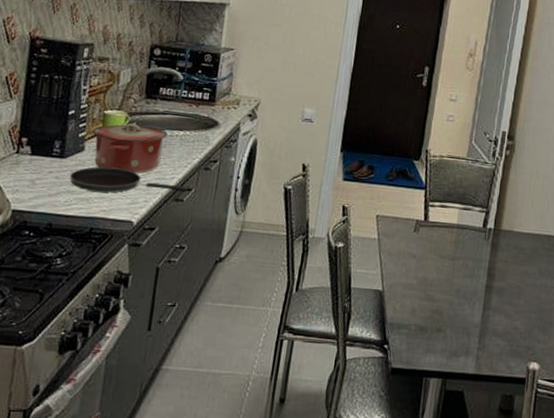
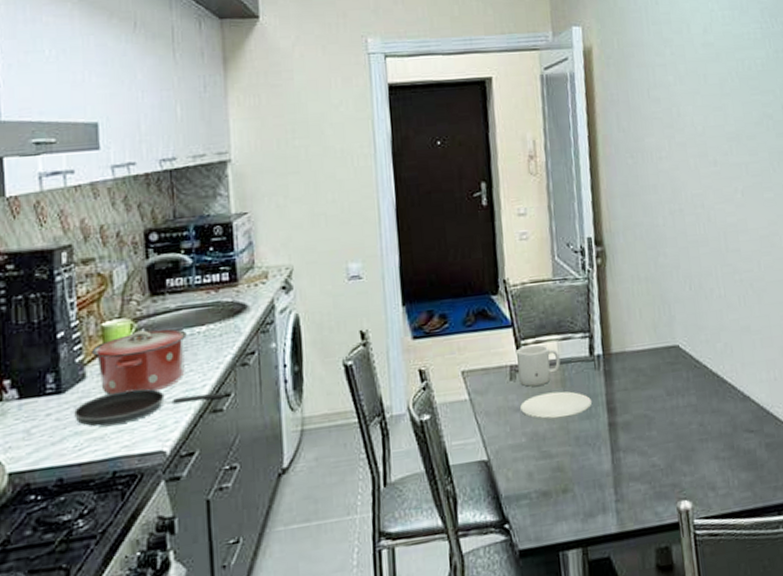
plate: none [417,248,476,273] -> present [520,391,592,420]
mug: none [421,207,459,242] -> present [515,344,561,387]

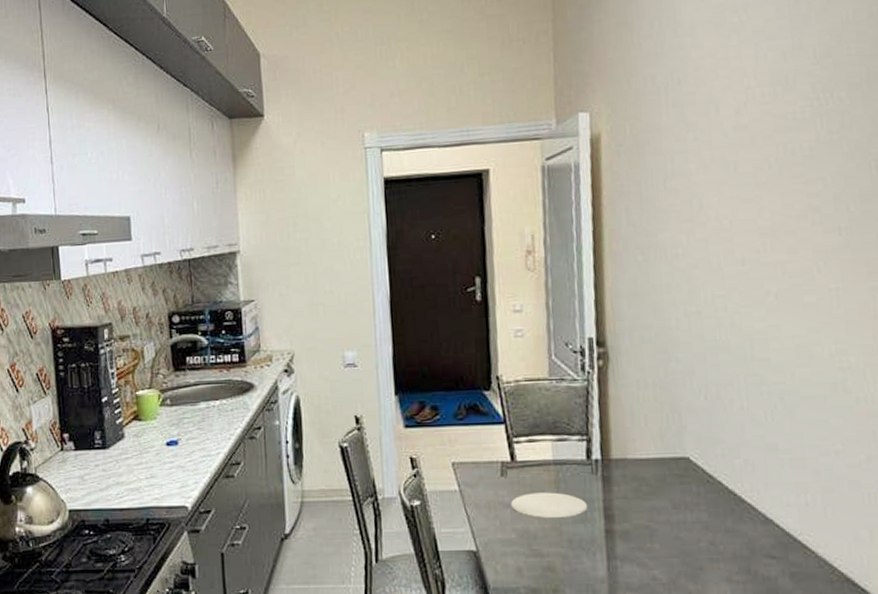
frying pan: present [74,388,225,427] -> none [116,451,236,480]
casserole: present [91,329,187,396] -> none [128,400,204,455]
mug: present [515,344,561,387] -> none [507,443,555,484]

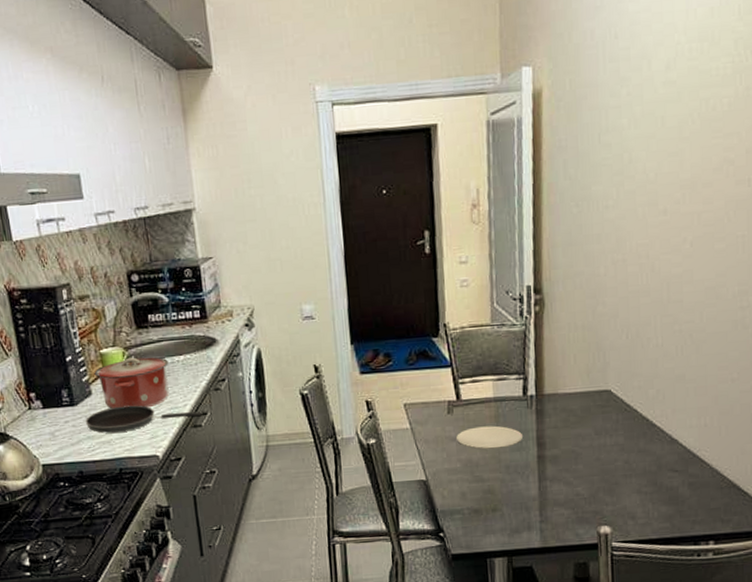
frying pan: none [116,451,236,480] -> present [86,405,203,433]
casserole: none [128,400,204,455] -> present [94,357,169,410]

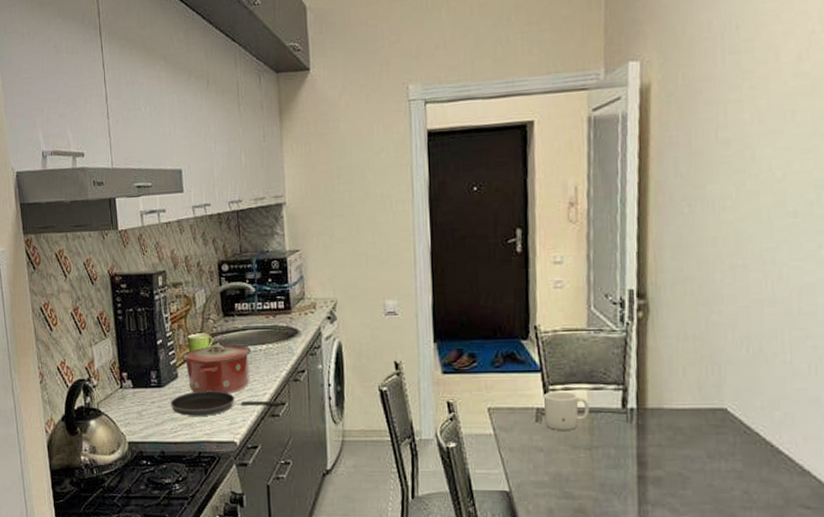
mug: none [453,383,495,420] -> present [543,391,590,430]
plate: present [456,425,522,450] -> none [545,438,620,464]

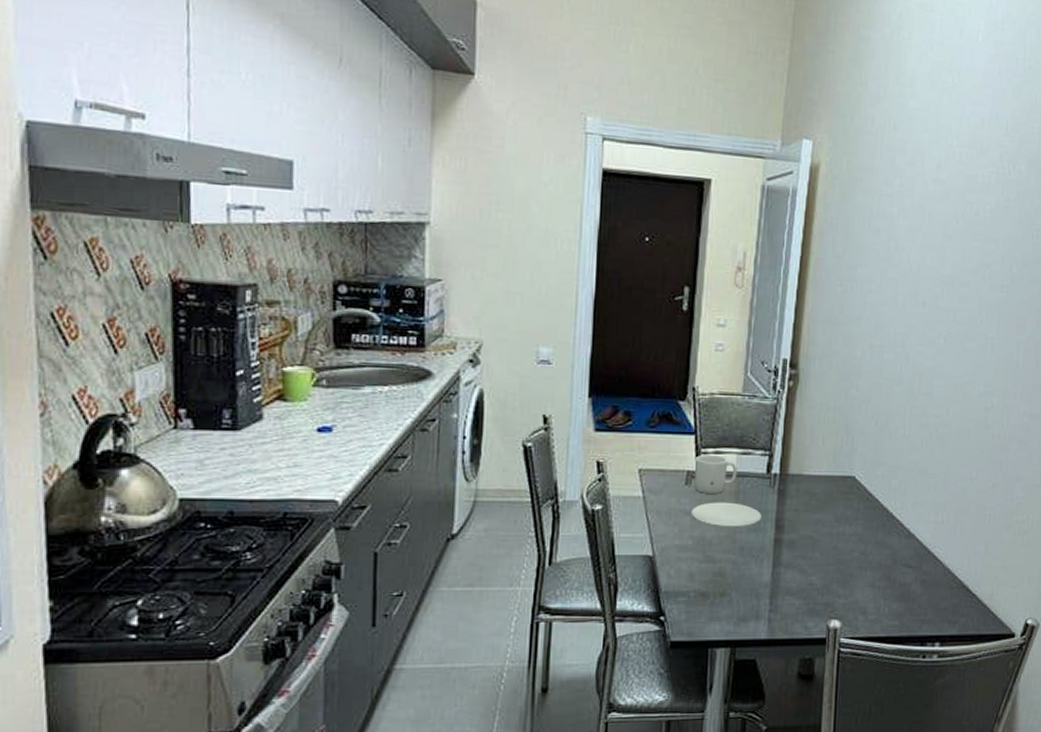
frying pan: present [171,390,281,416] -> none [249,437,402,468]
casserole: present [181,344,251,394] -> none [270,380,368,443]
plate: none [545,438,620,464] -> present [691,502,761,527]

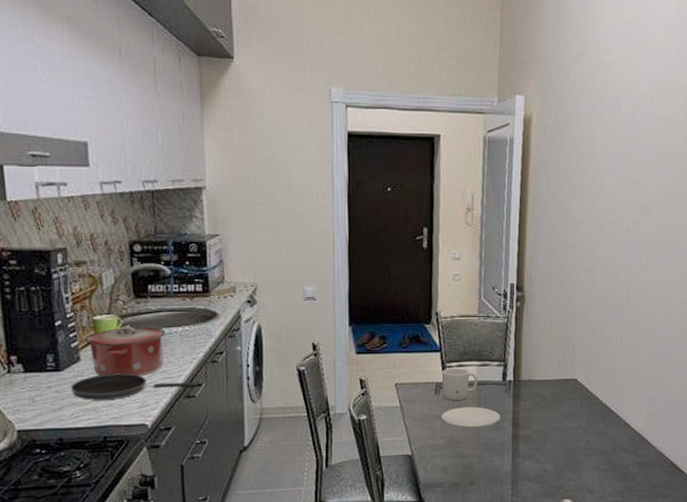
frying pan: none [249,437,402,468] -> present [71,373,197,400]
casserole: none [270,380,368,443] -> present [85,326,166,377]

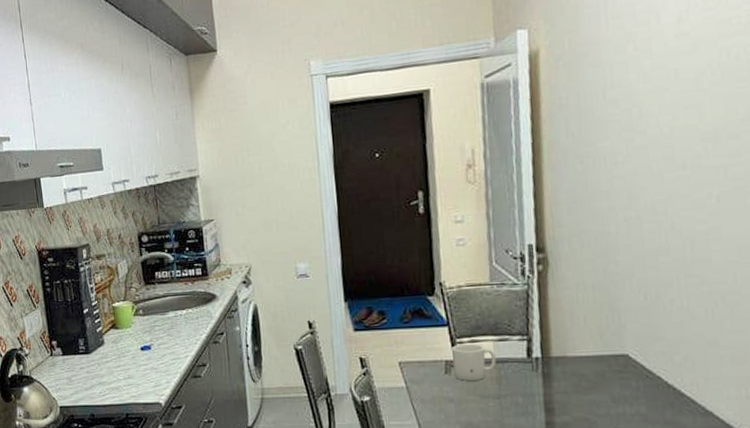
frying pan: present [71,373,197,400] -> none [98,355,202,380]
casserole: present [85,326,166,377] -> none [107,311,172,358]
plate: present [442,406,500,428] -> none [455,388,528,412]

